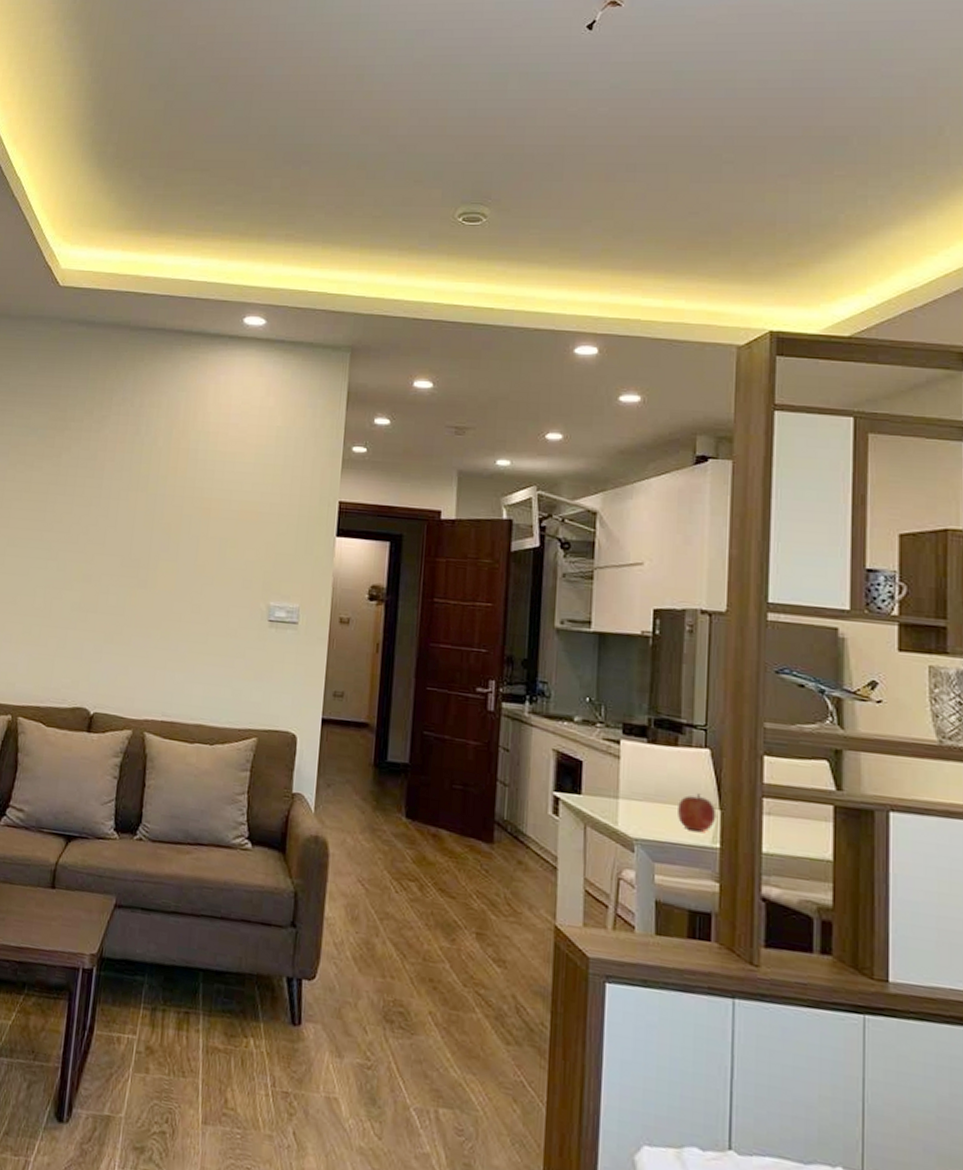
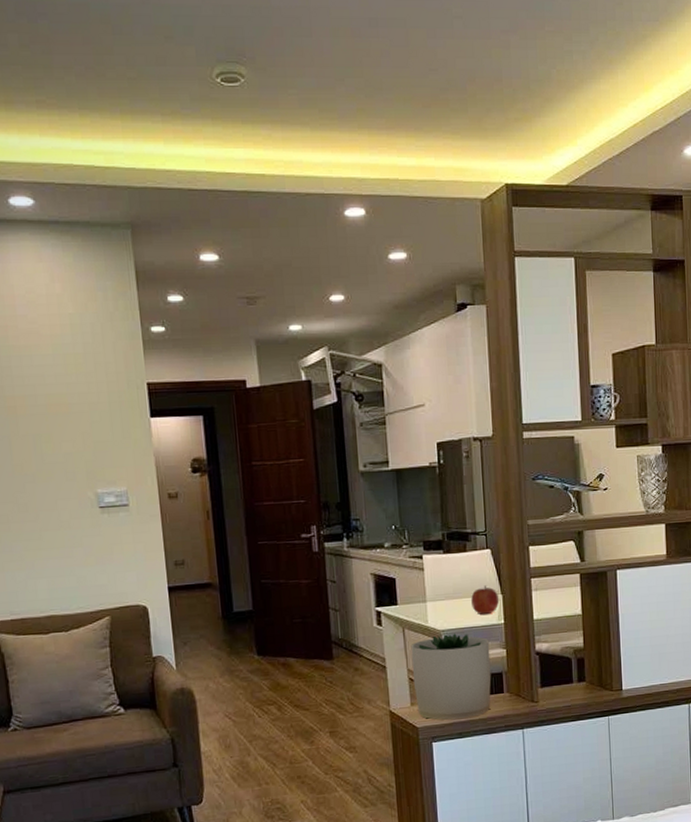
planter: none [589,844,697,965] -> present [410,633,492,721]

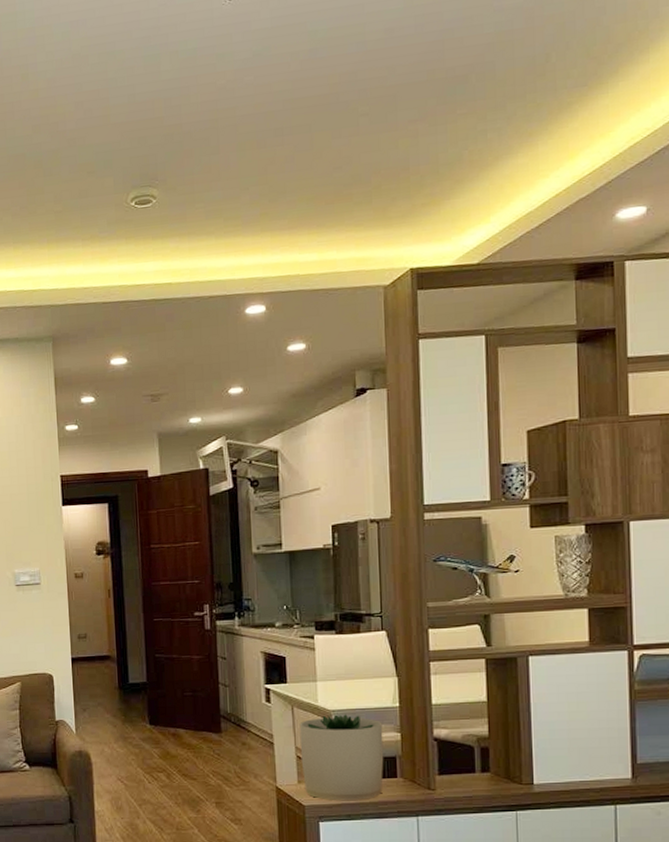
fruit: present [471,585,500,614] -> none [364,667,395,696]

